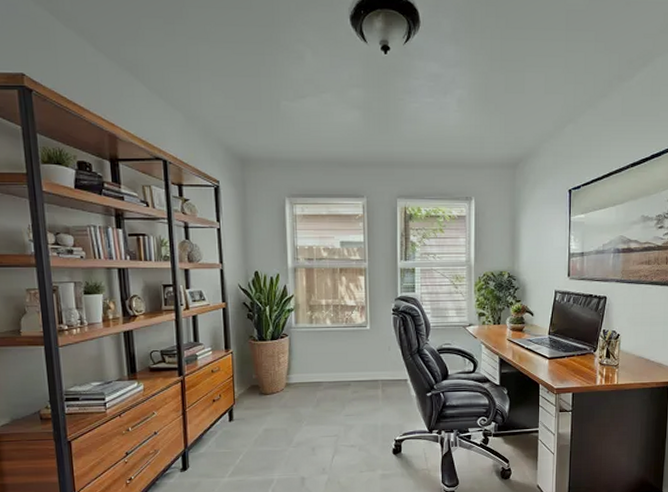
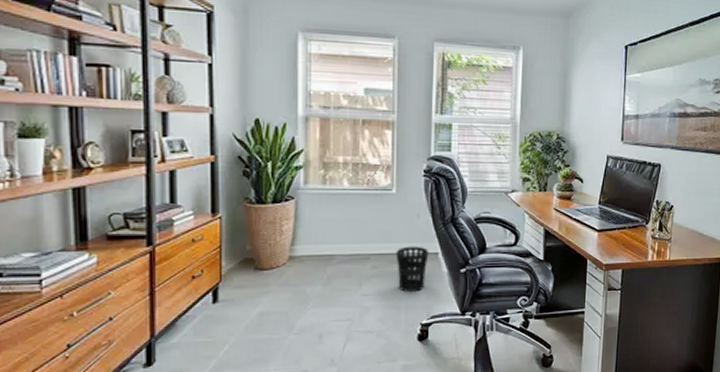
wastebasket: none [371,374,399,413] -> present [395,246,429,292]

